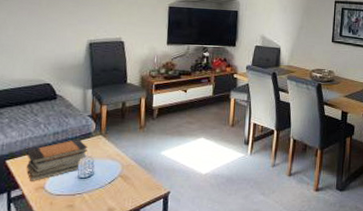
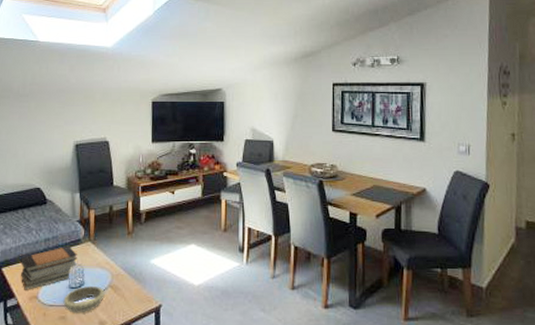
decorative bowl: none [71,175,115,202] -> present [63,285,105,313]

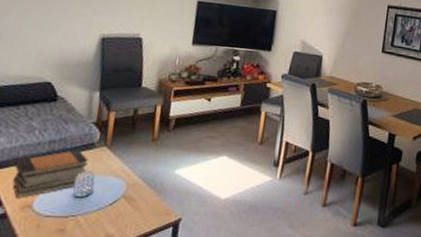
decorative bowl: present [63,285,105,313] -> none [63,195,117,226]

